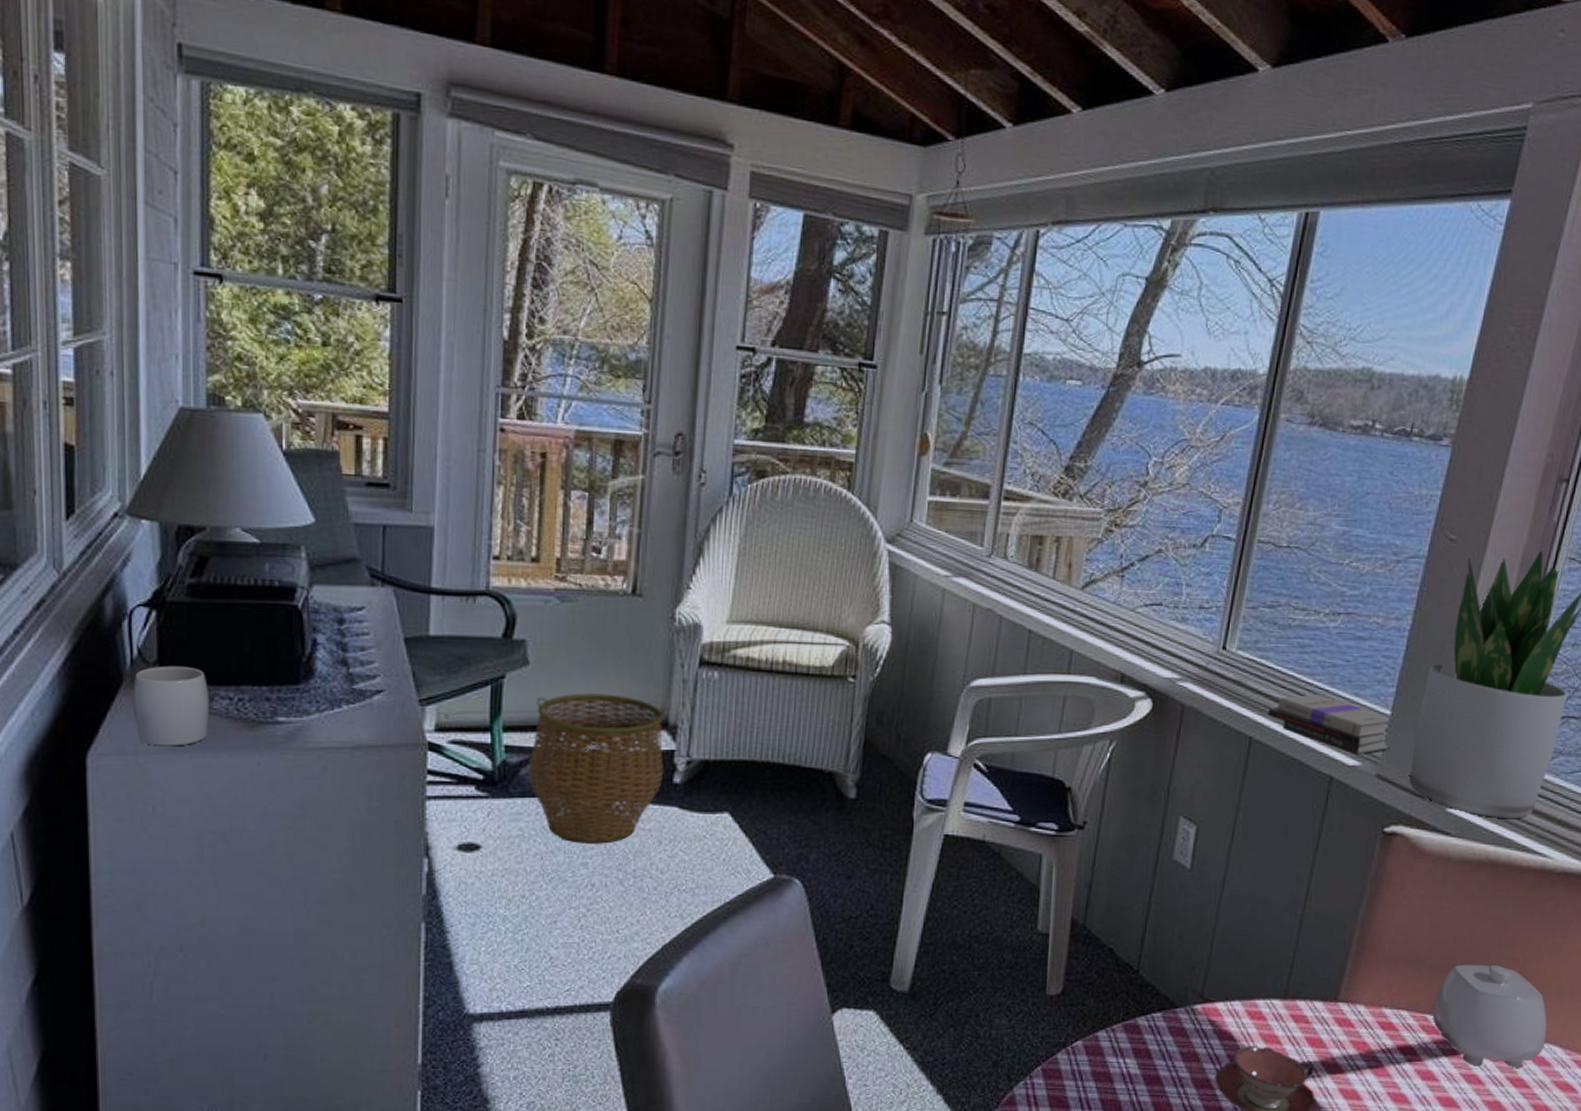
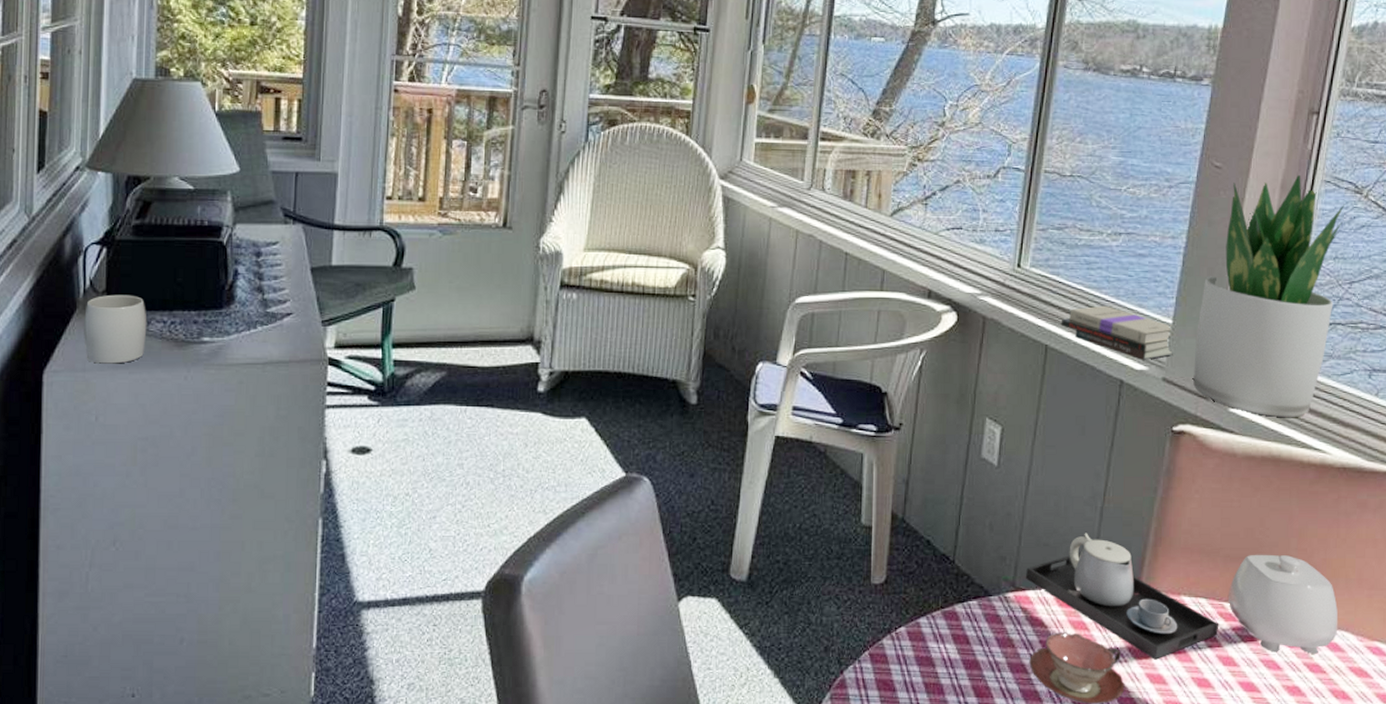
basket: present [527,693,667,844] -> none [412,313,532,447]
teapot: none [1215,941,1421,1075] -> present [1025,533,1219,660]

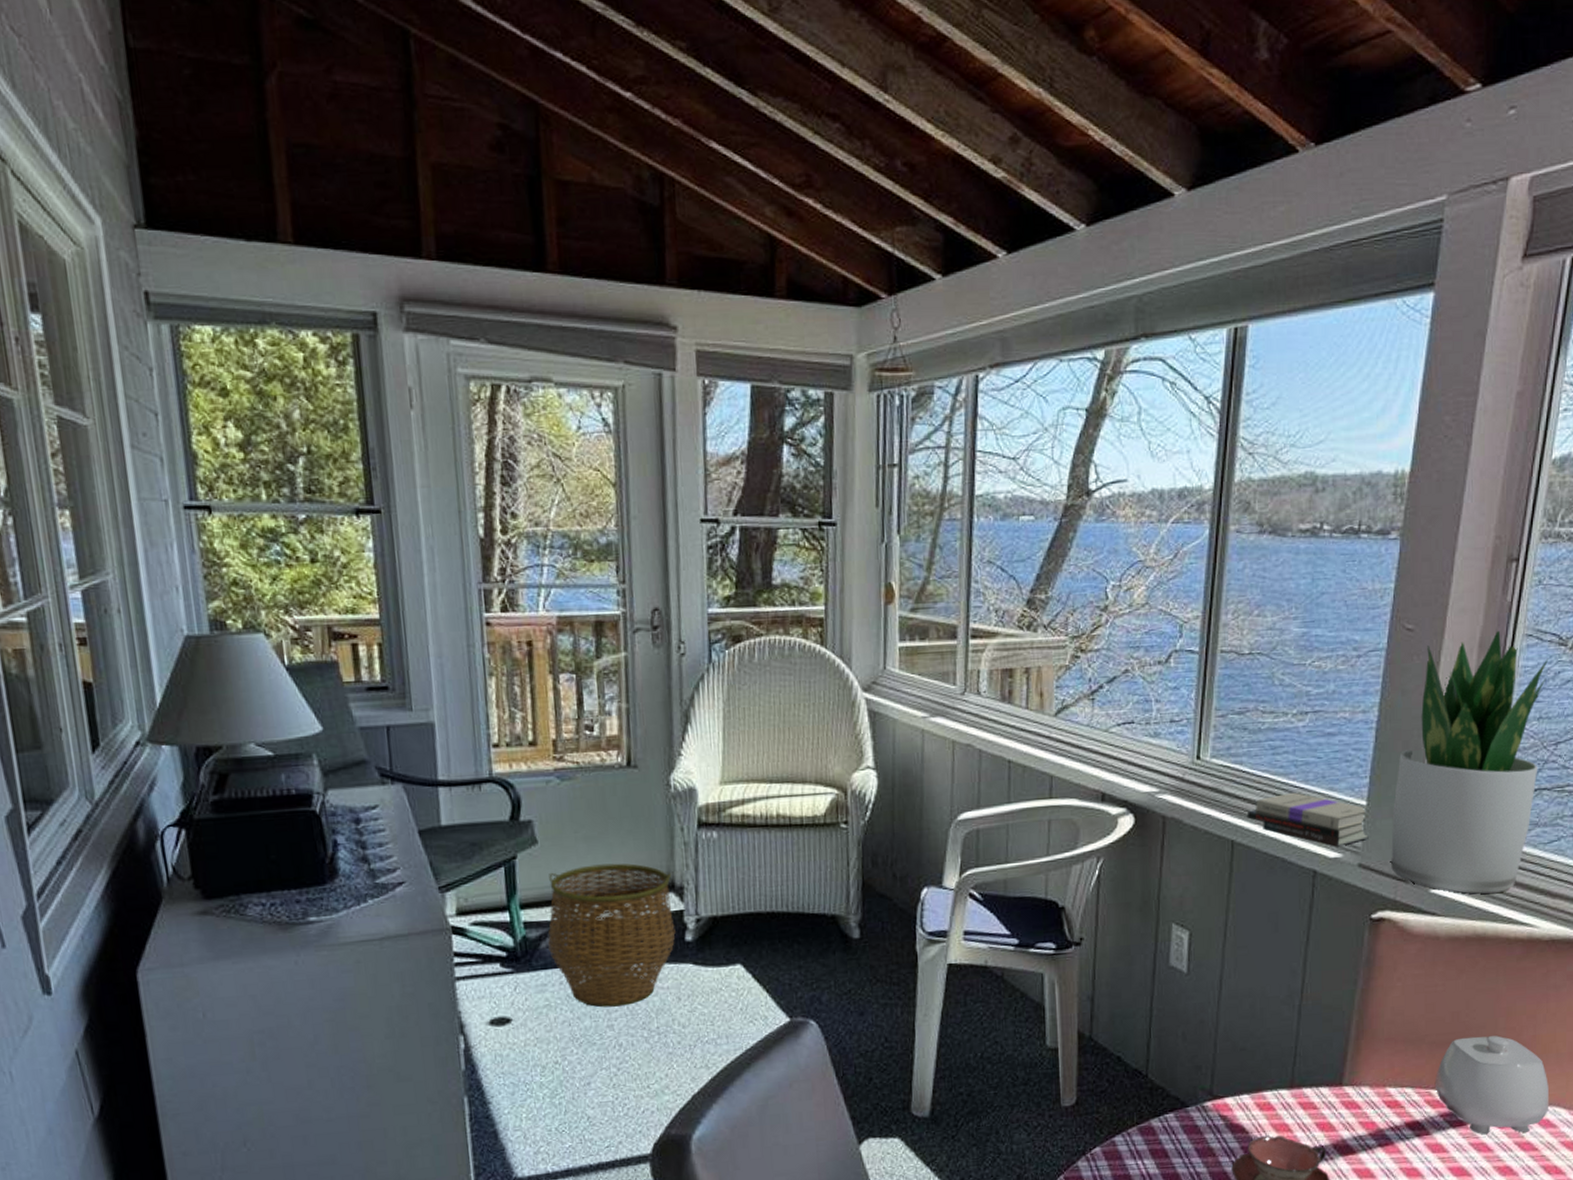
mug: present [83,294,147,364] -> none [172,878,246,957]
basket: none [412,313,532,447] -> present [547,863,676,1007]
teapot: present [1025,533,1219,660] -> none [1222,1033,1427,1155]

